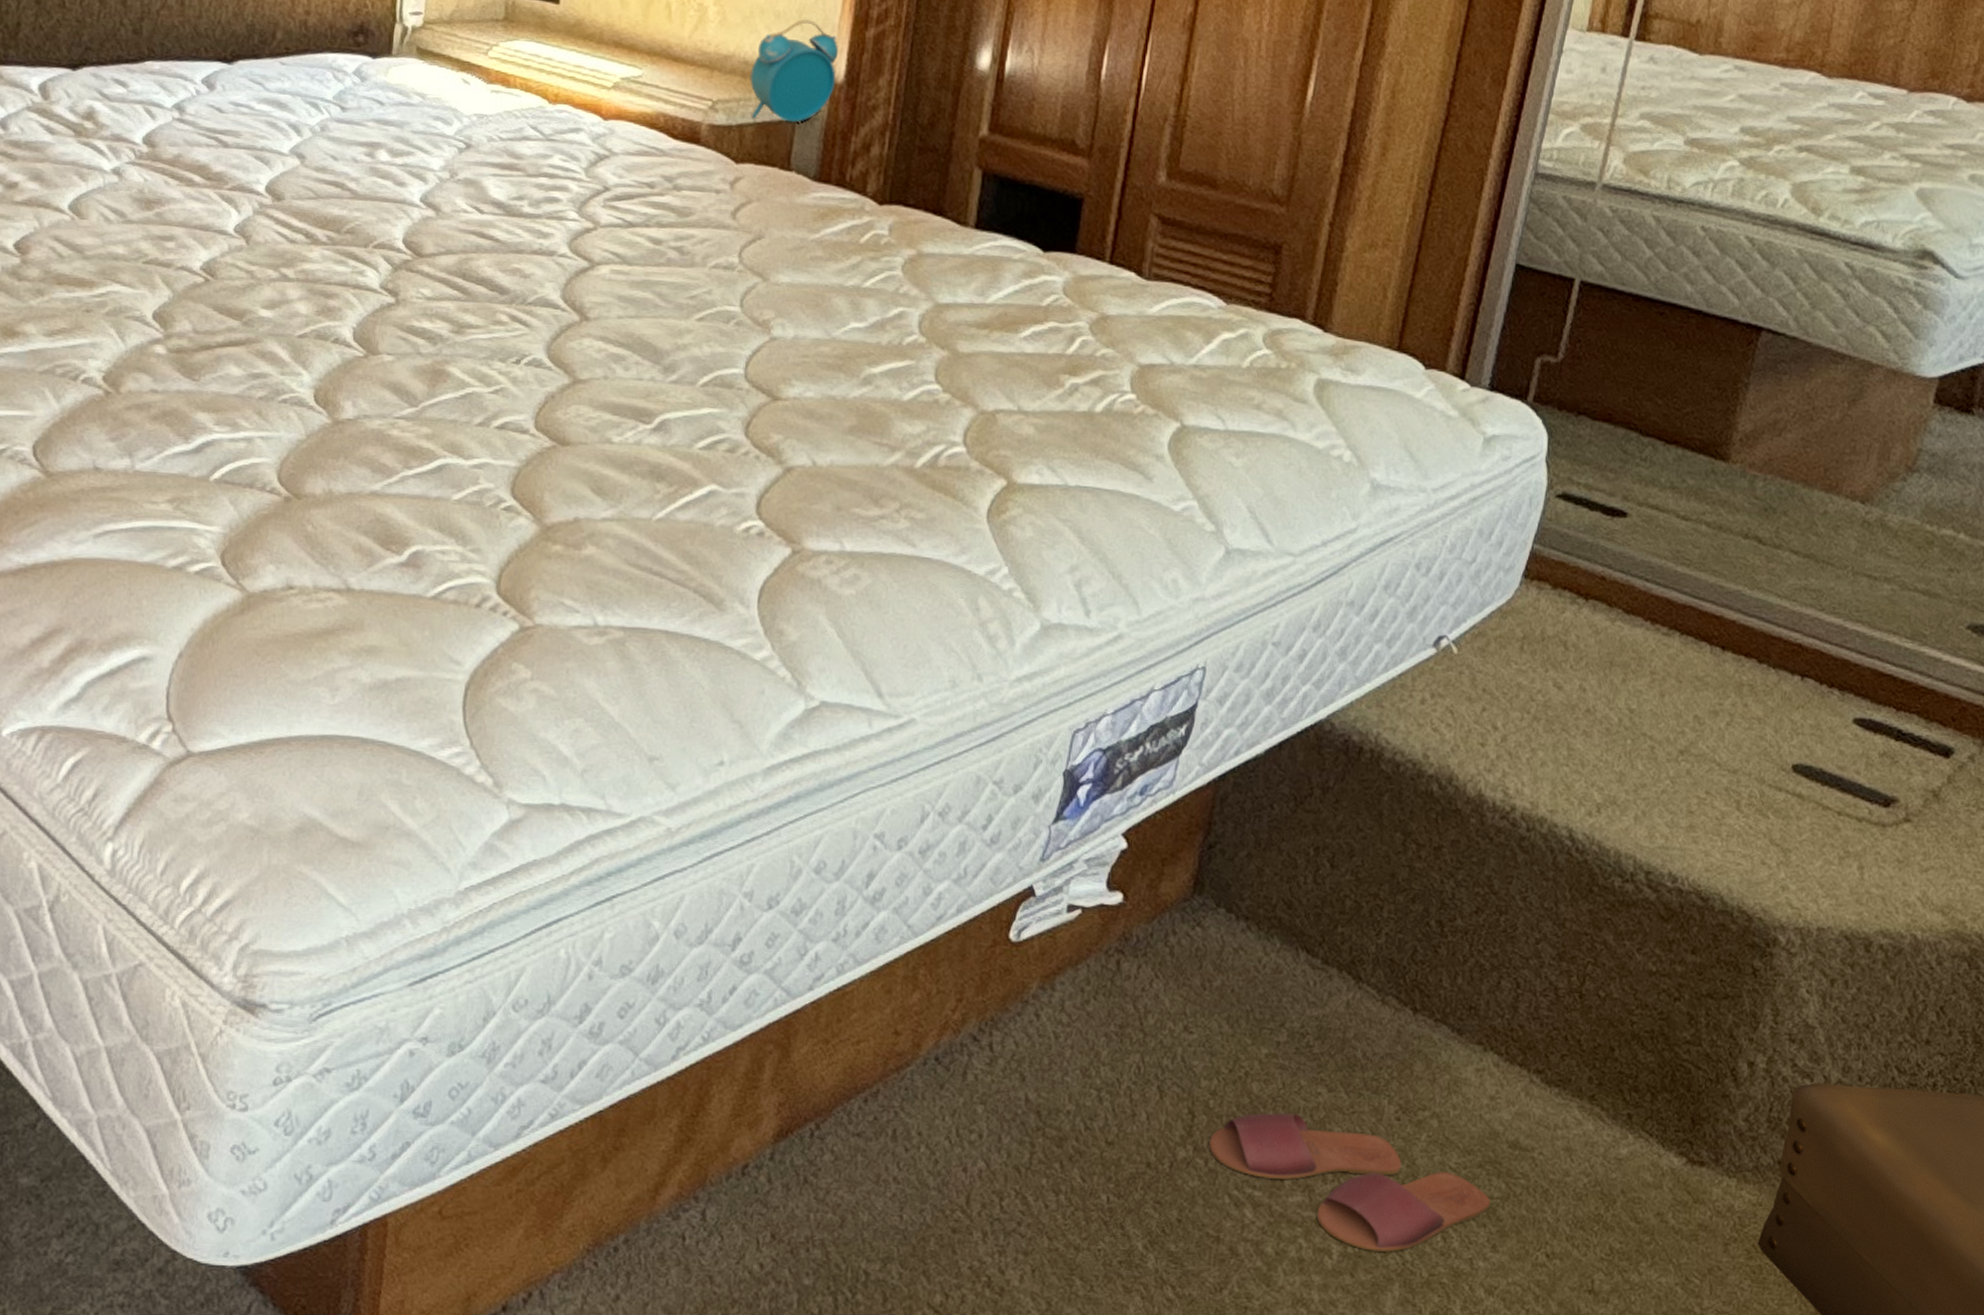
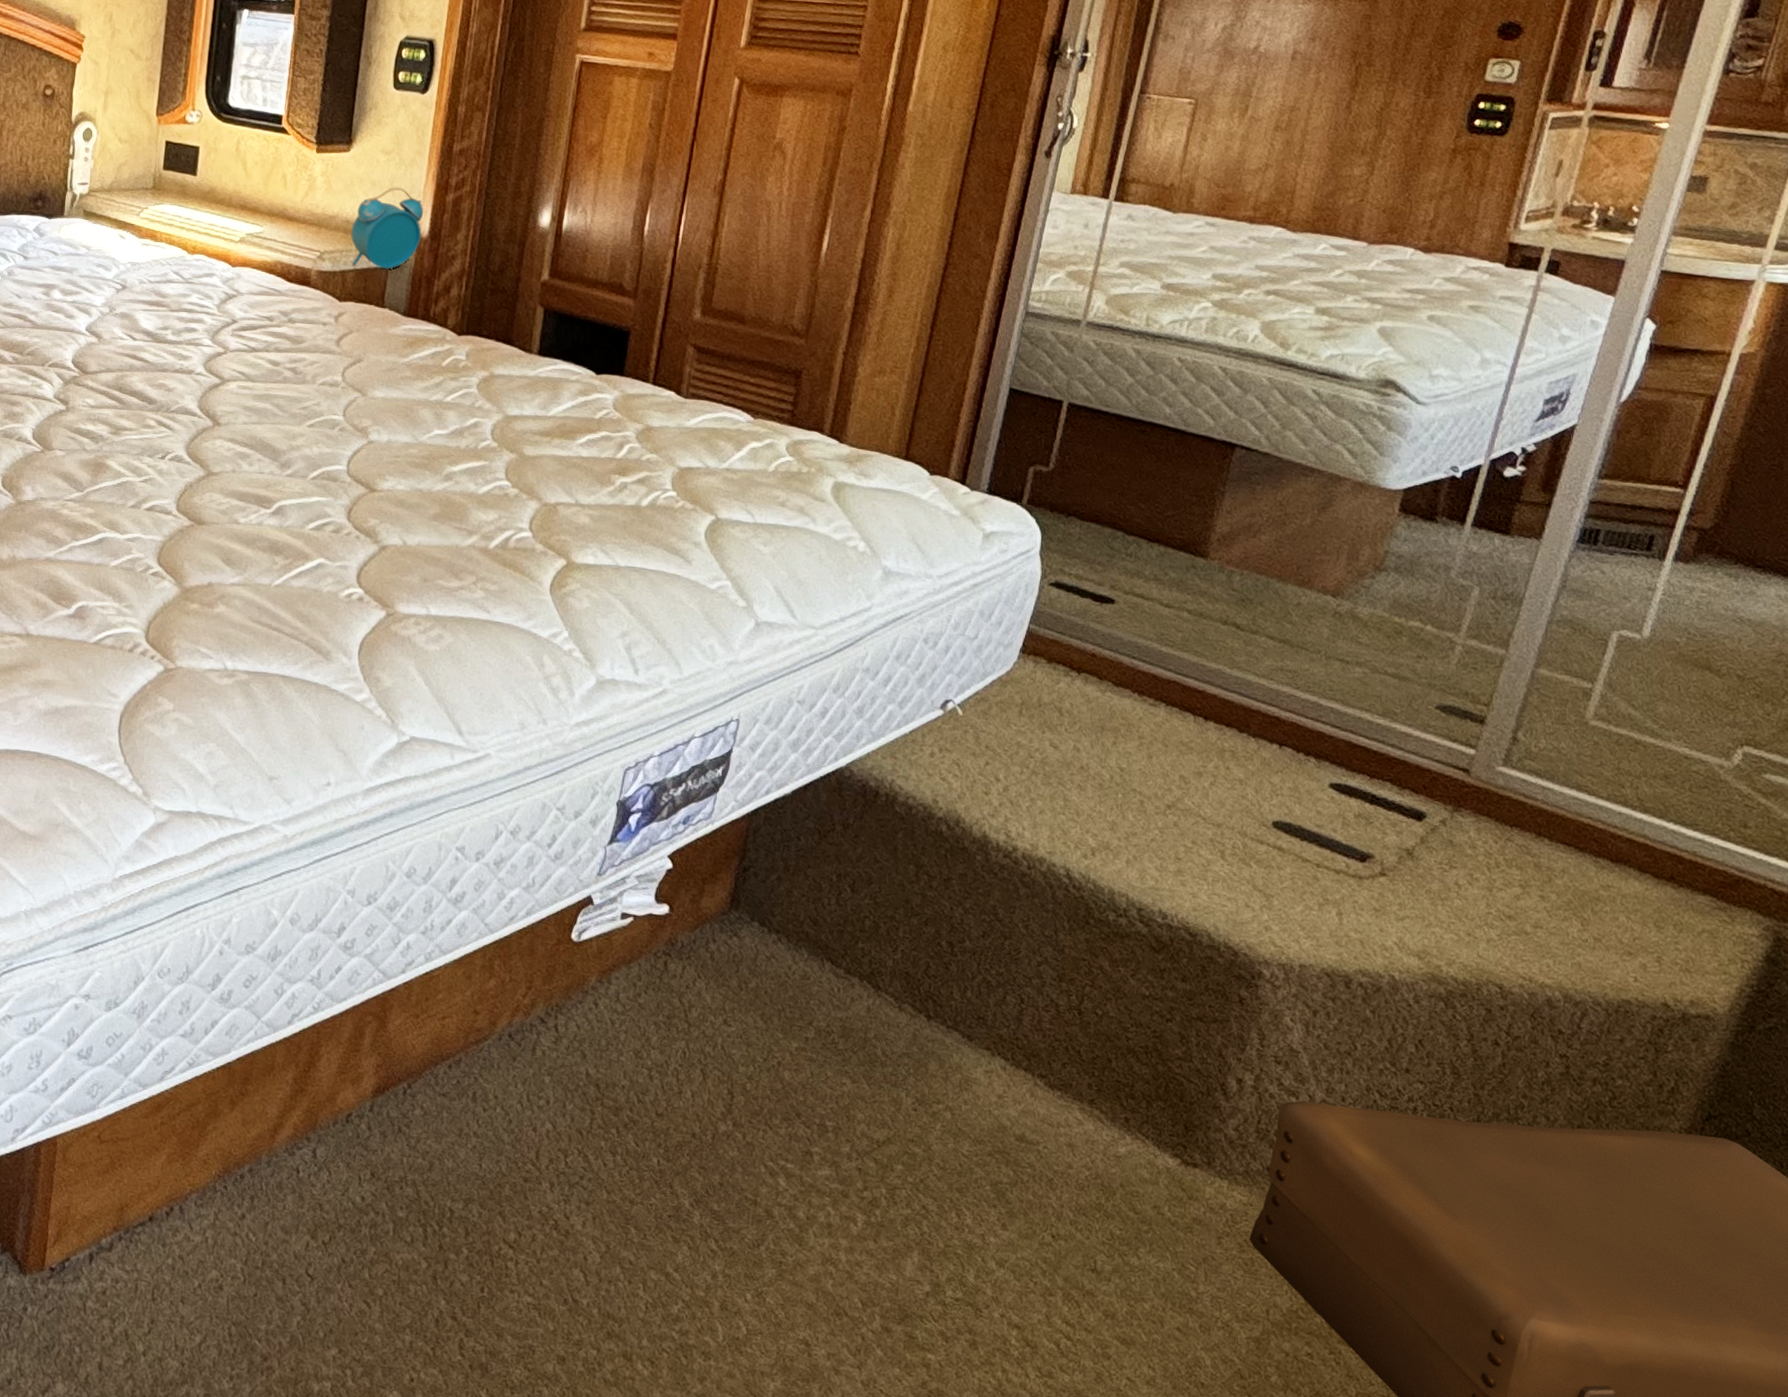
slippers: present [1209,1113,1491,1252] -> none [747,1097,1001,1224]

